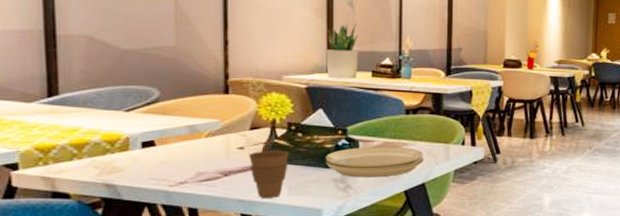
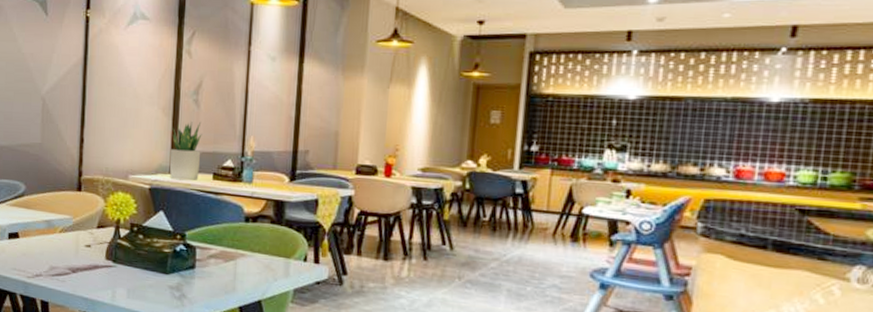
cup: present [248,150,289,198] -> none [94,250,130,300]
plate: present [325,146,424,178] -> none [162,254,262,290]

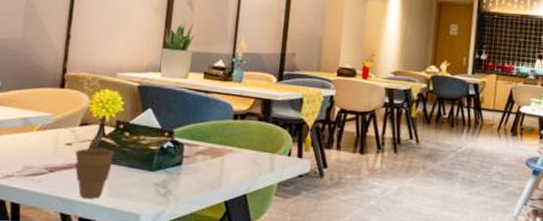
cup: none [94,250,130,300] -> present [74,148,115,199]

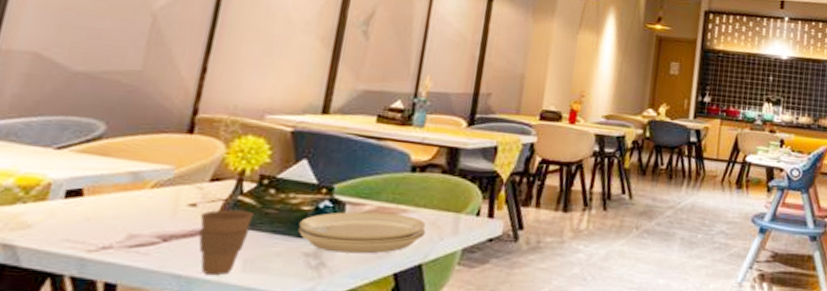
plate: none [148,151,248,185] -> present [297,211,426,254]
planter: present [160,23,195,80] -> none [321,55,369,124]

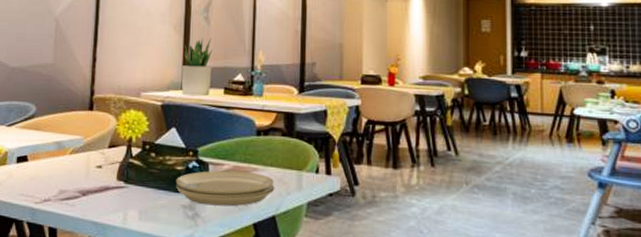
cup: present [198,209,254,275] -> none [105,170,142,222]
planter: none [321,55,369,124] -> present [181,38,213,97]

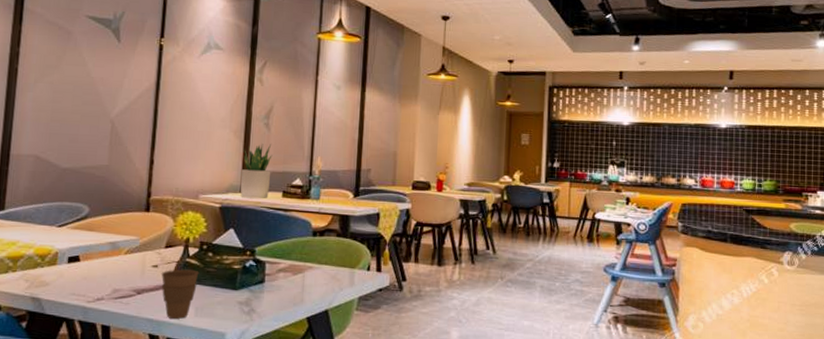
cup: none [105,170,142,222] -> present [161,269,199,319]
plate: present [175,170,275,207] -> none [232,268,329,302]

